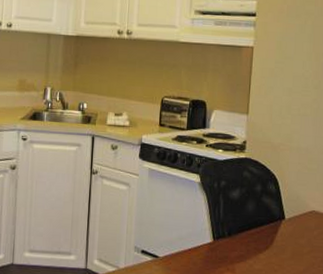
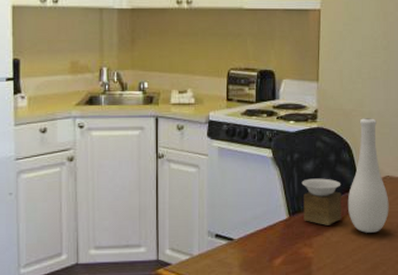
vase: none [227,152,314,265] -> present [301,118,389,233]

